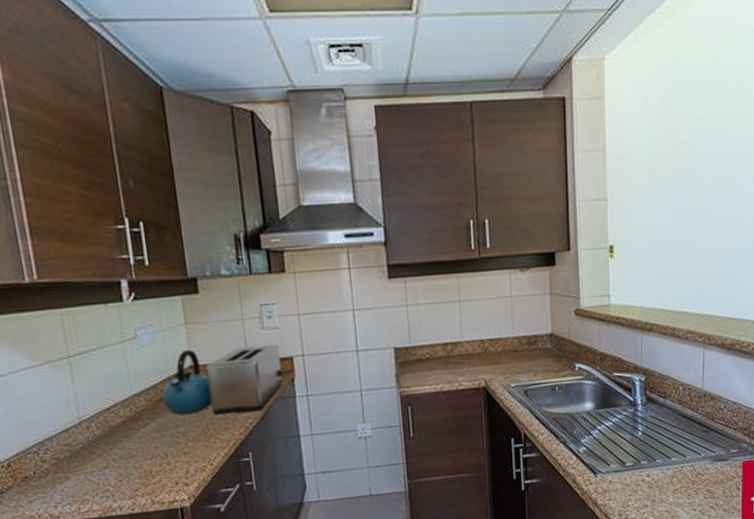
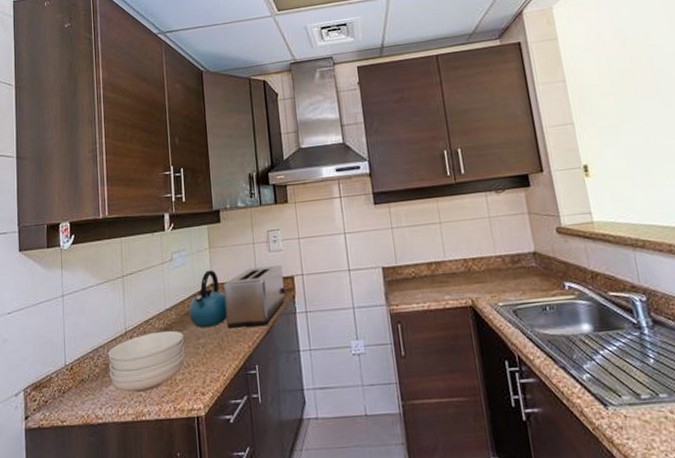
bowl: none [58,418,161,488] -> present [108,330,185,392]

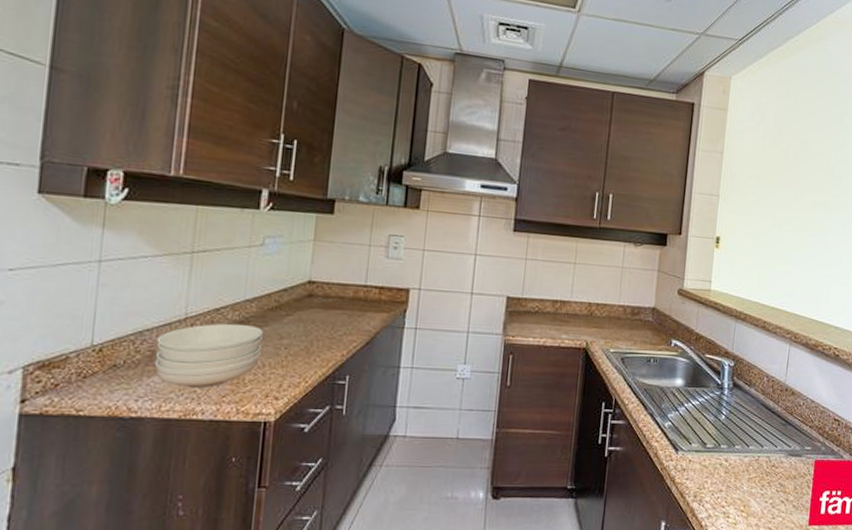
kettle: present [189,270,227,327] -> none [274,265,324,327]
toaster: present [223,265,287,329] -> none [319,271,399,335]

